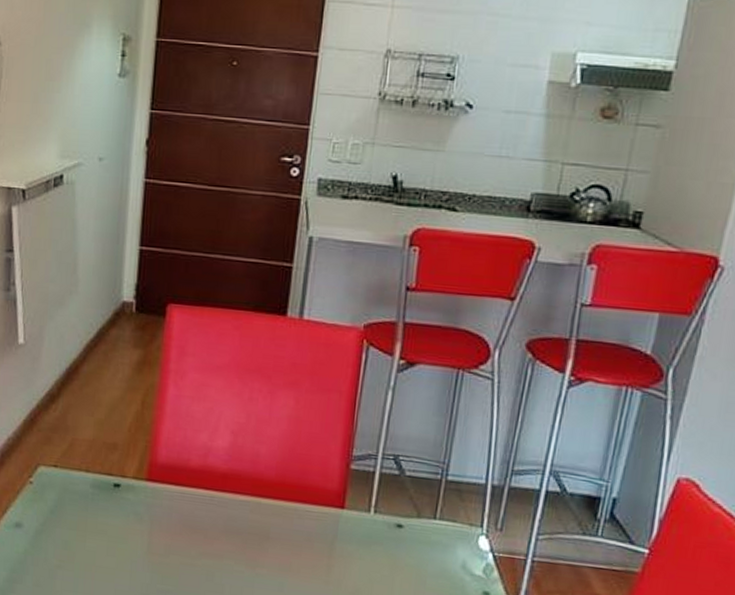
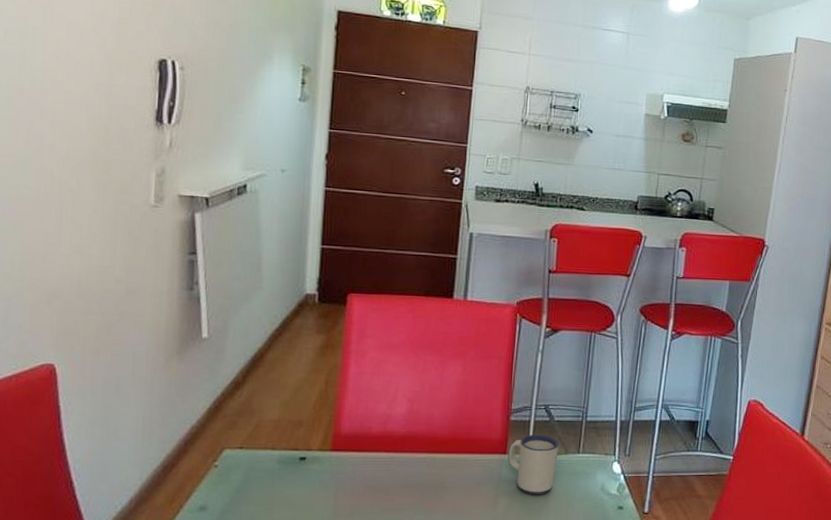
mug: none [345,488,410,564] -> present [508,434,559,495]

